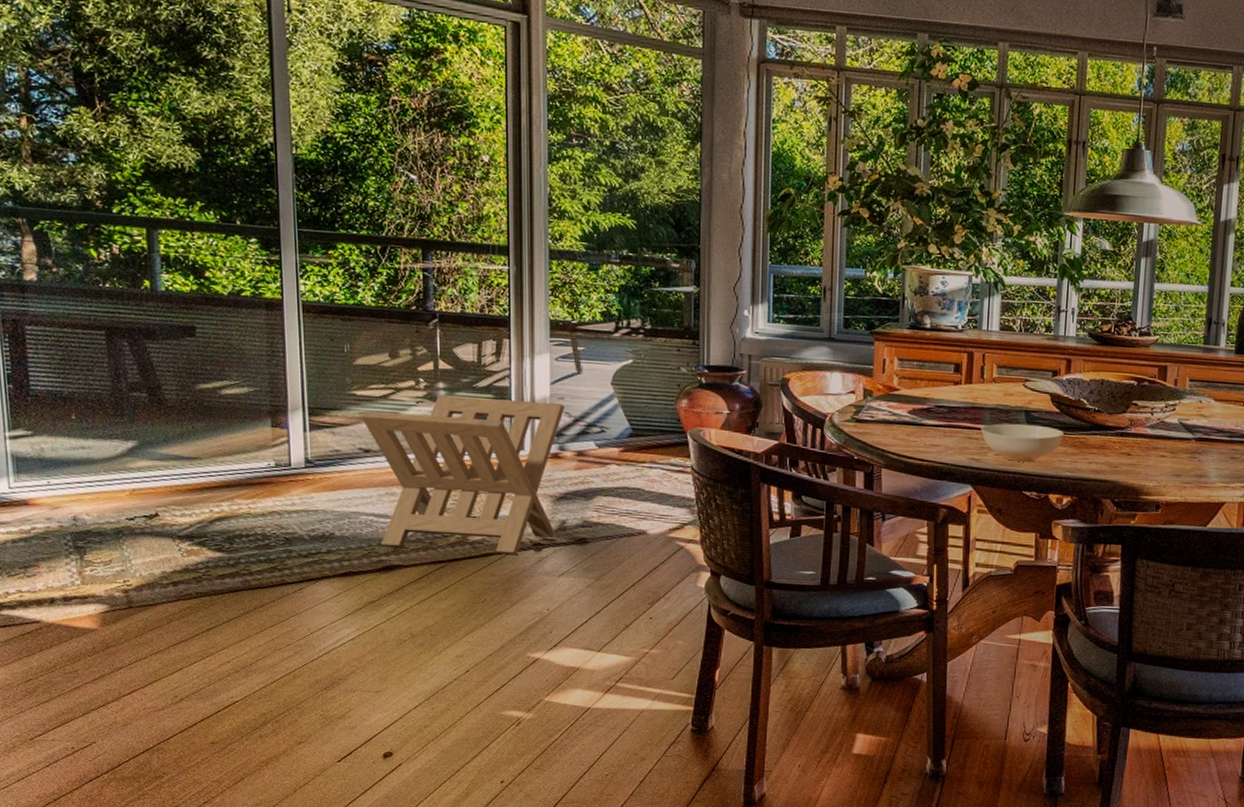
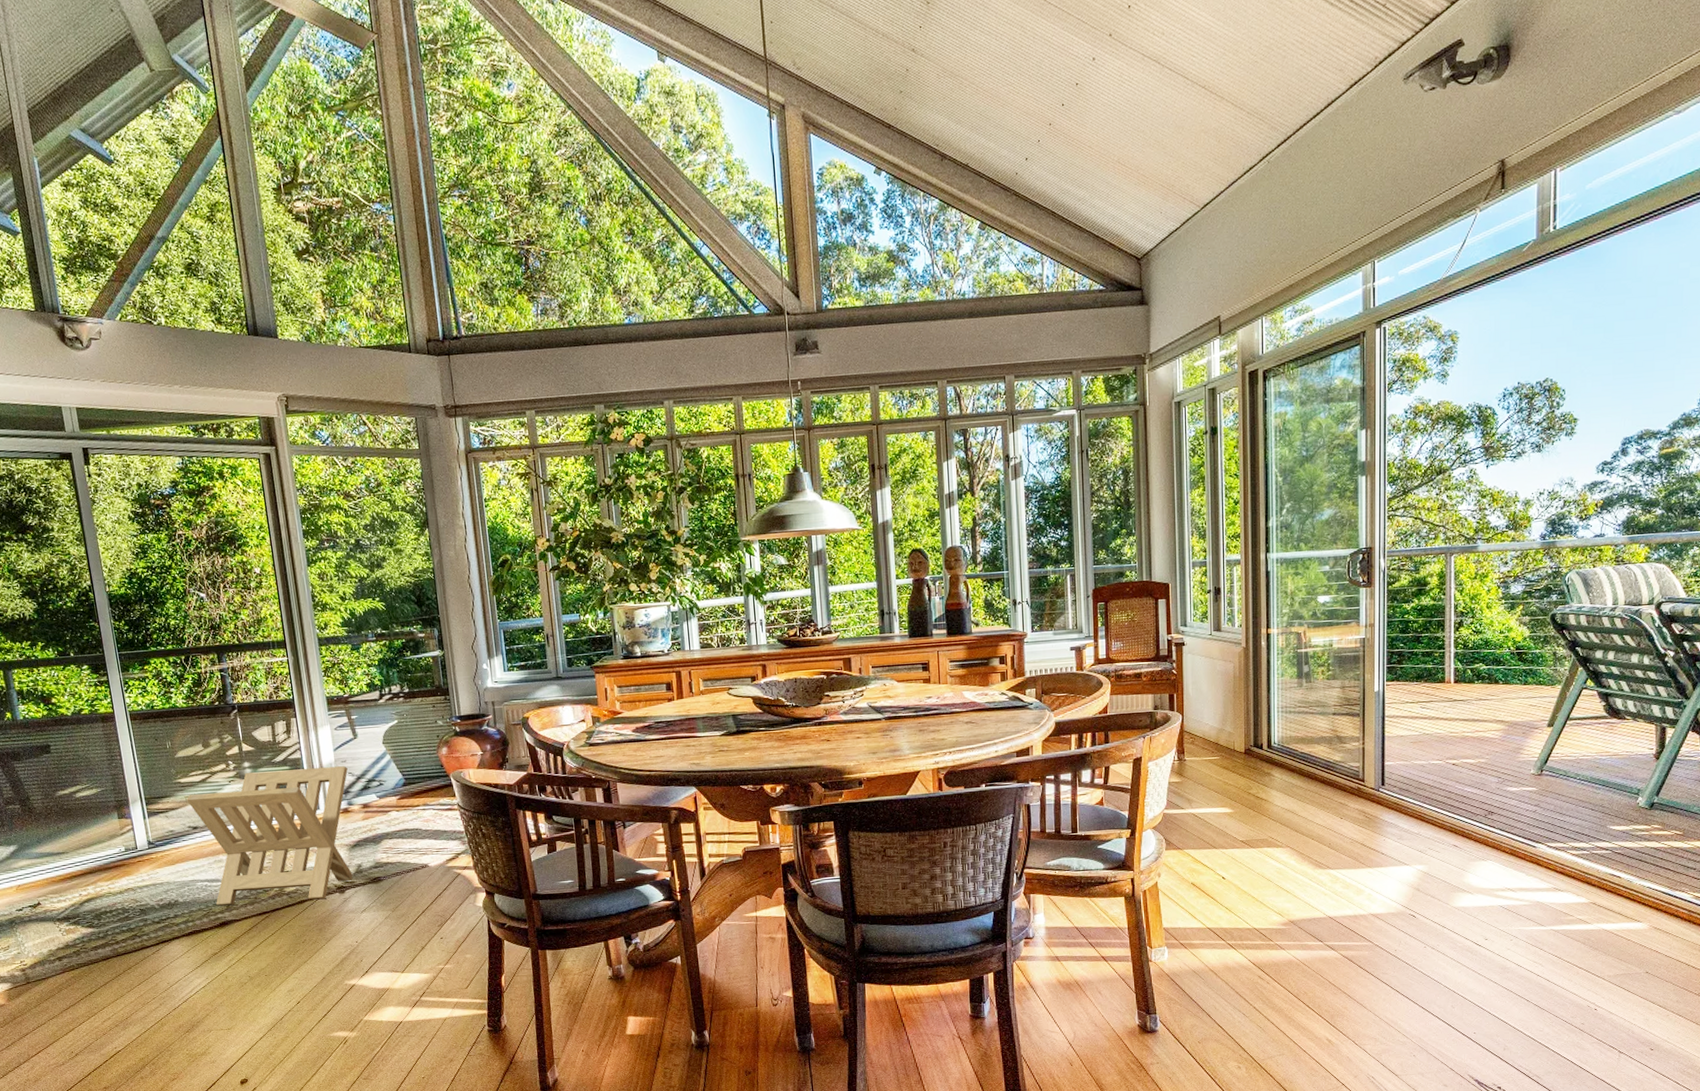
bowl: present [980,423,1065,462] -> none [696,726,770,761]

